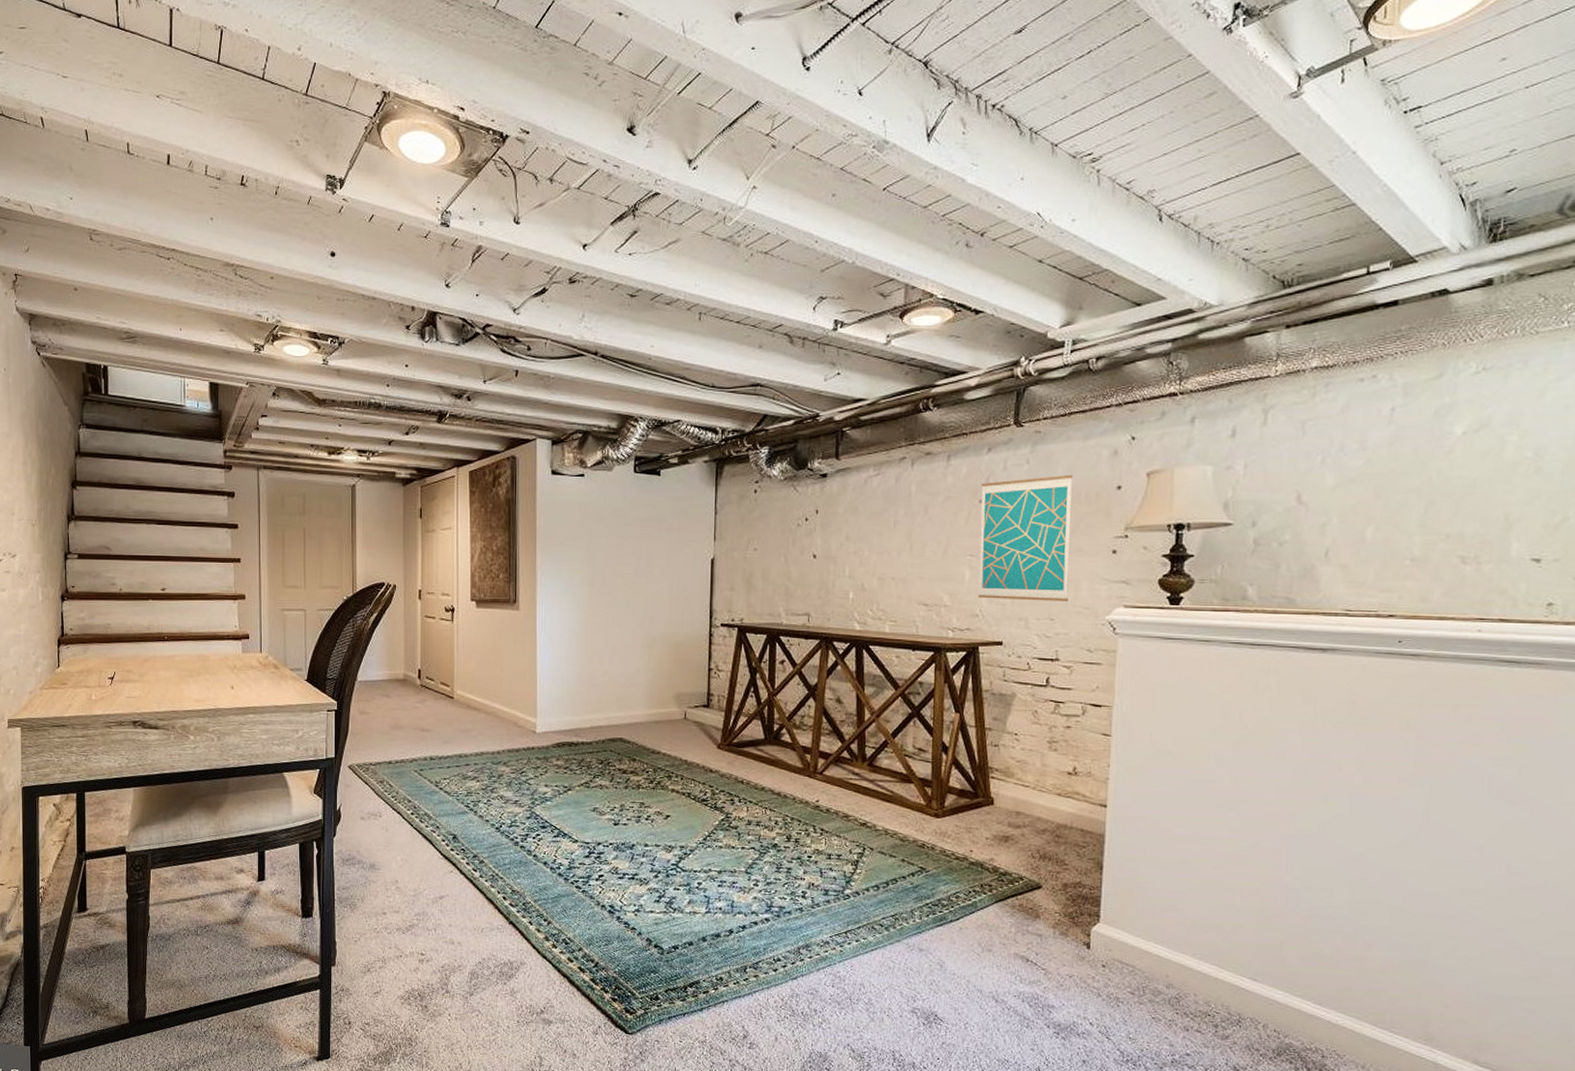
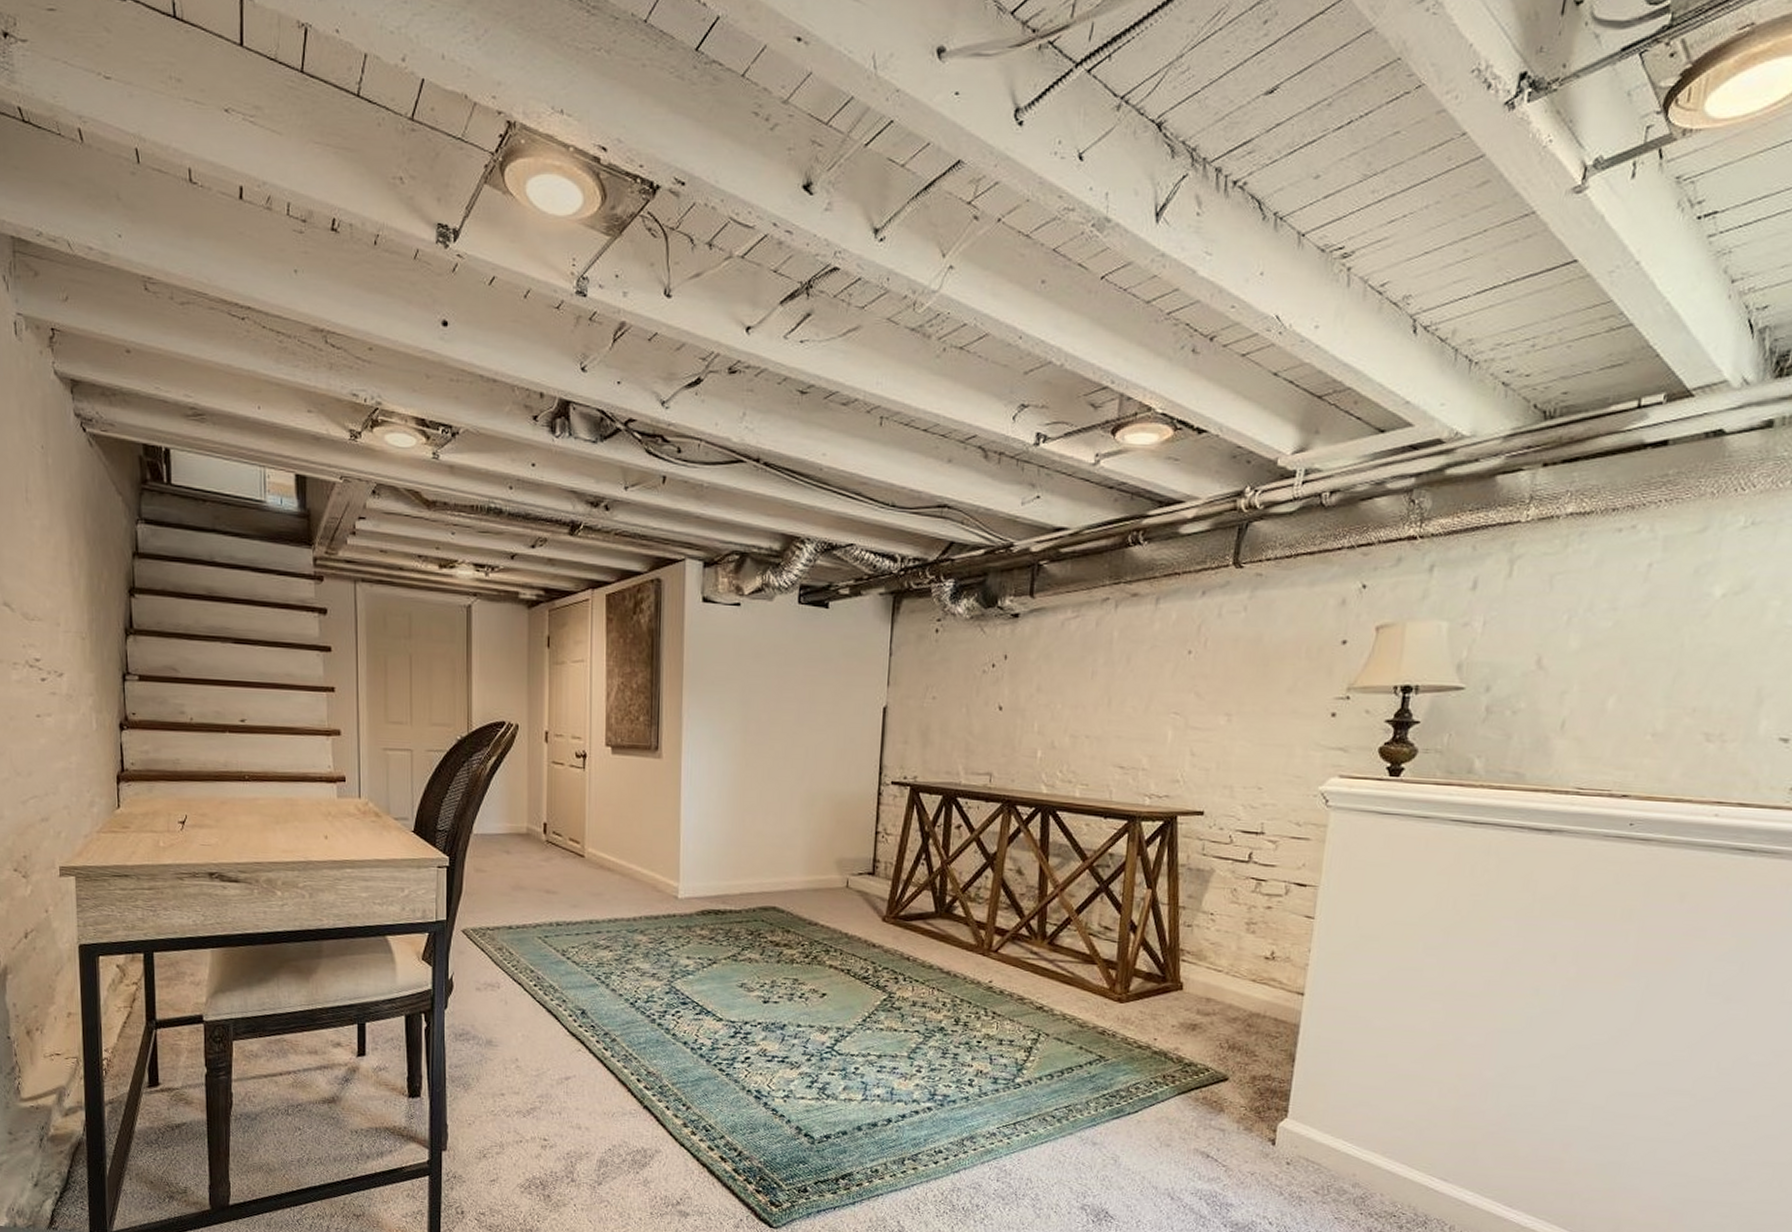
wall art: present [977,474,1073,602] -> none [1179,625,1295,769]

